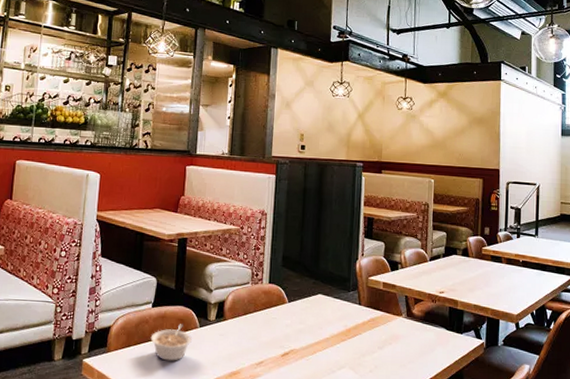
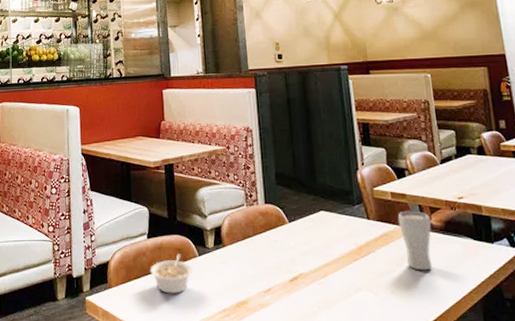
drinking glass: none [385,299,413,354] -> present [397,210,433,271]

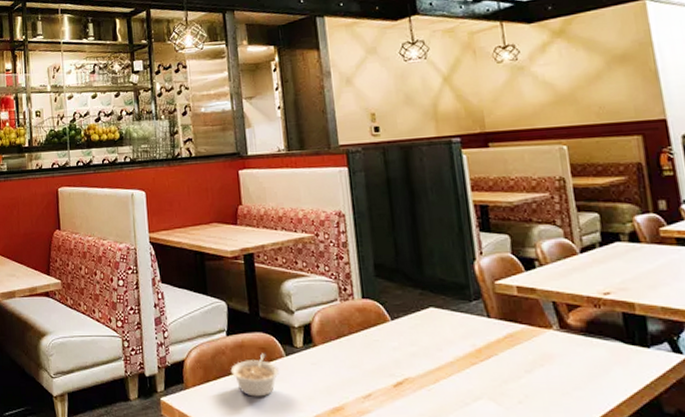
drinking glass: present [397,210,433,271] -> none [525,308,571,378]

